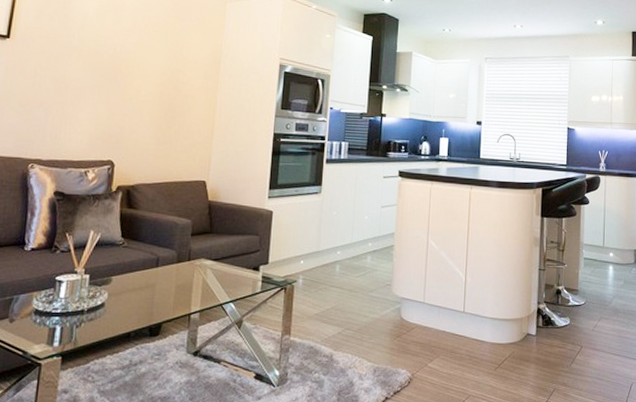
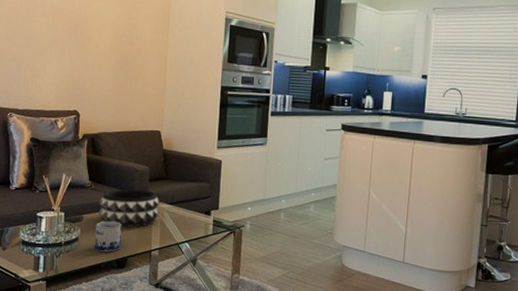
mug: none [123,282,157,318] -> present [94,221,122,252]
decorative bowl: none [130,245,203,288] -> present [98,189,160,227]

